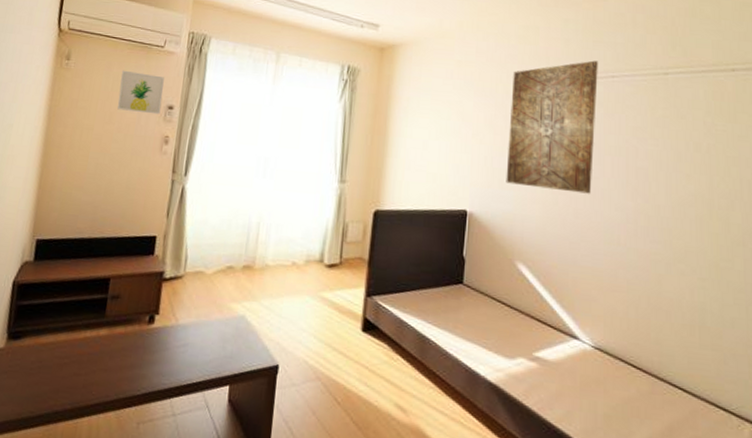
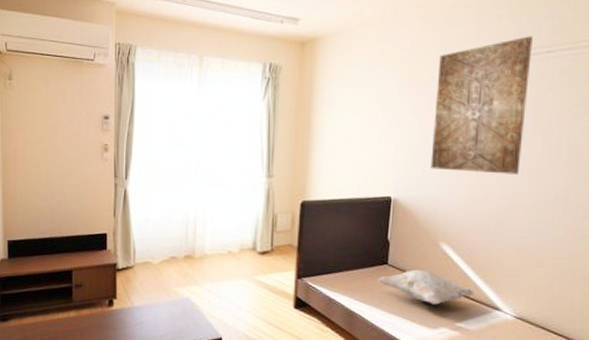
wall art: present [117,70,164,115] -> none [58,85,98,125]
decorative pillow: none [453,290,552,331] -> present [378,269,475,305]

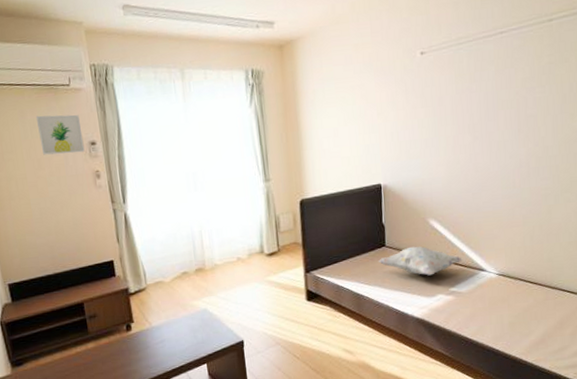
wall art: none [58,85,98,125] -> present [35,114,85,155]
wall art: present [430,36,533,175] -> none [408,19,488,153]

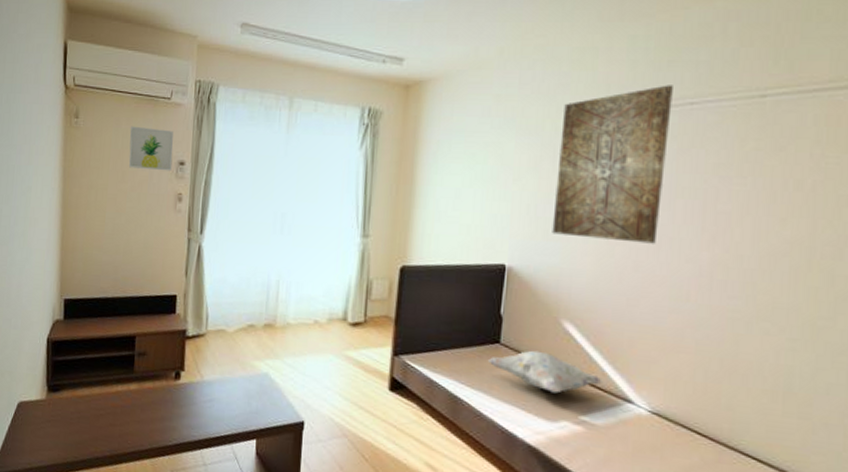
wall art: none [408,19,488,153] -> present [552,85,673,244]

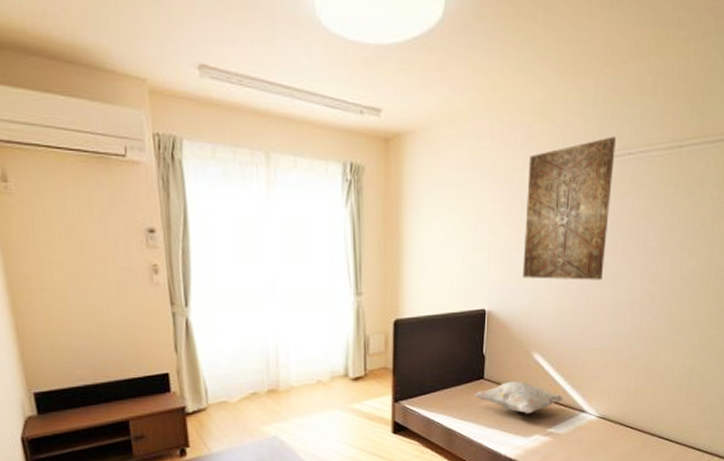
wall art: present [129,126,173,171] -> none [79,189,141,241]

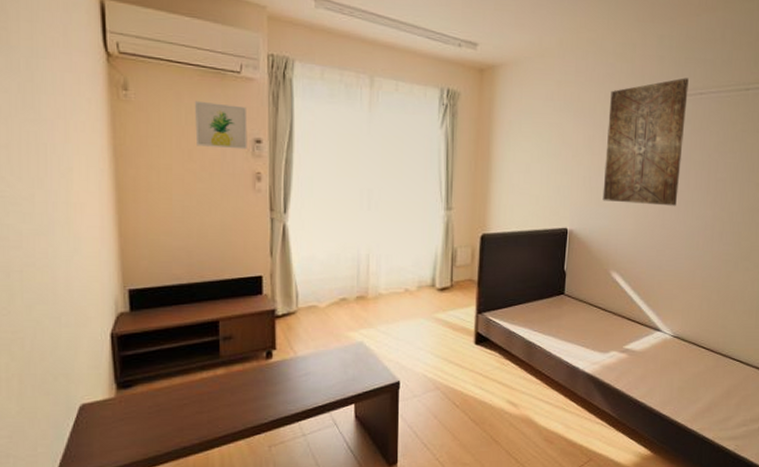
wall art: none [79,189,141,241] -> present [194,100,247,150]
decorative pillow: present [475,381,564,414] -> none [556,297,640,330]

